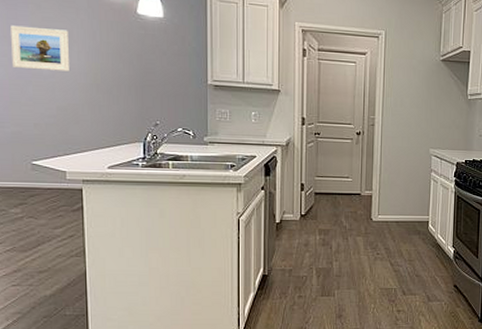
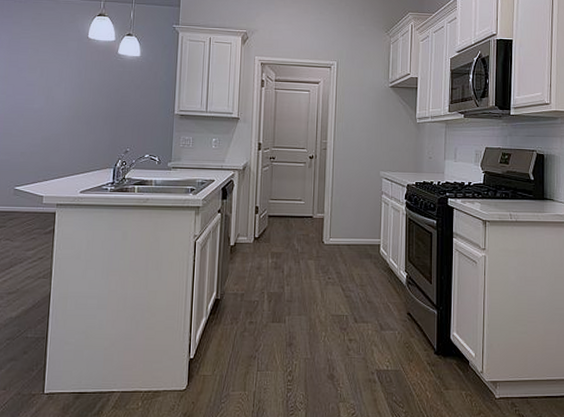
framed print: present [11,25,69,71] -> none [9,67,59,106]

